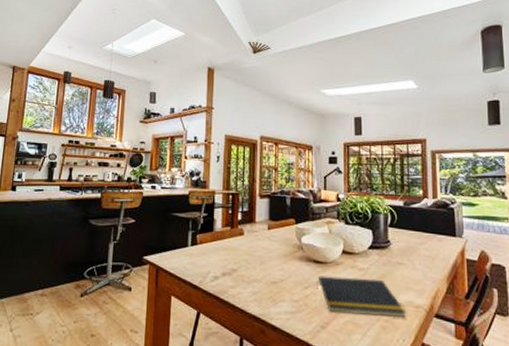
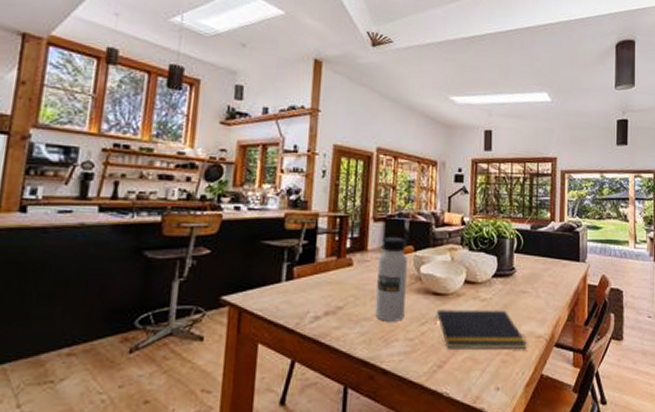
water bottle: none [264,211,290,284] -> present [375,237,408,321]

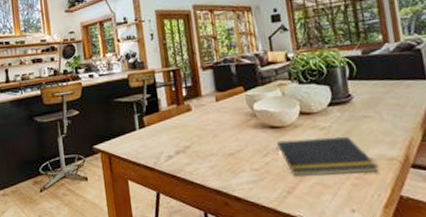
water bottle: present [375,237,408,321] -> none [213,81,247,156]

